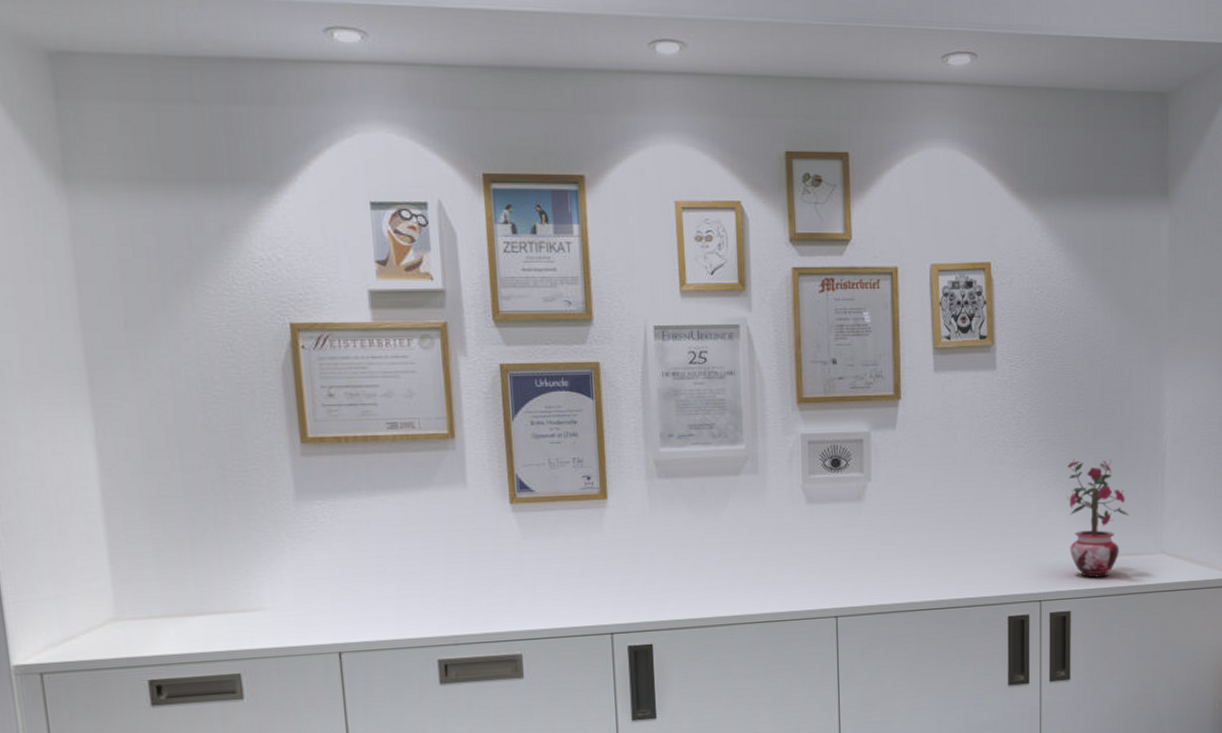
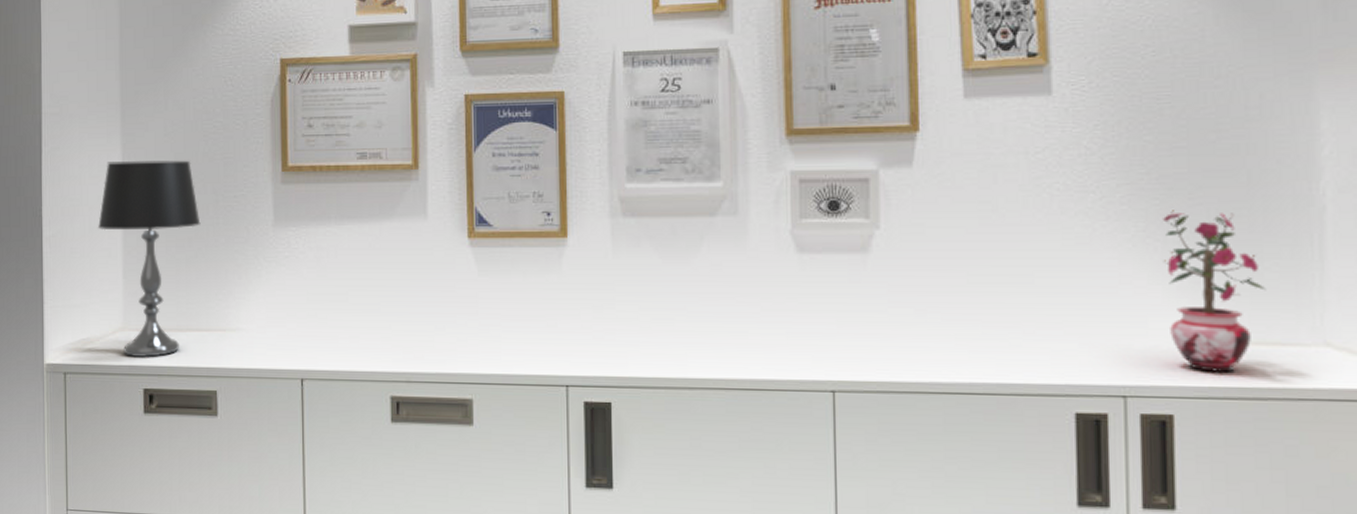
table lamp: none [68,433,206,648] -> present [97,160,201,358]

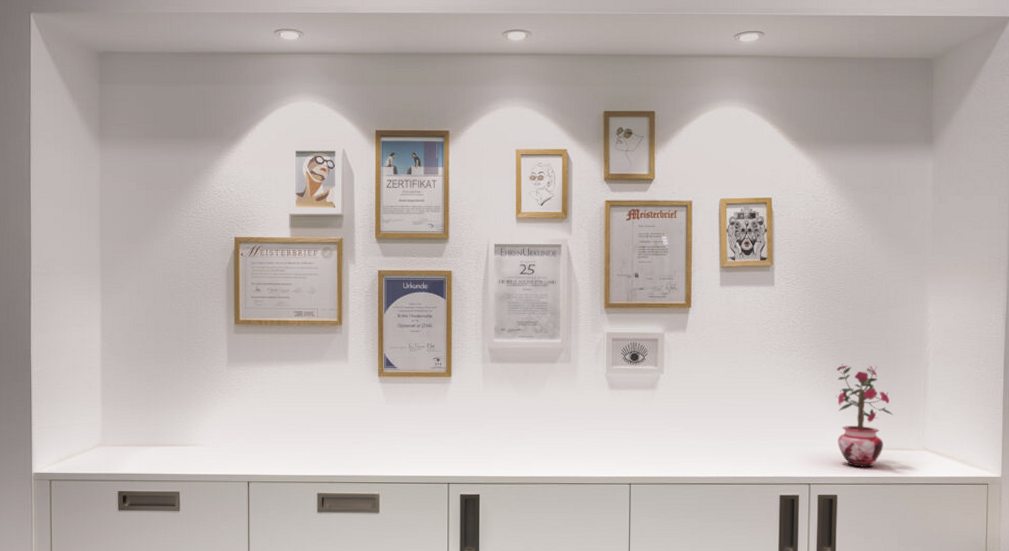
table lamp: present [97,160,201,358] -> none [79,313,168,468]

